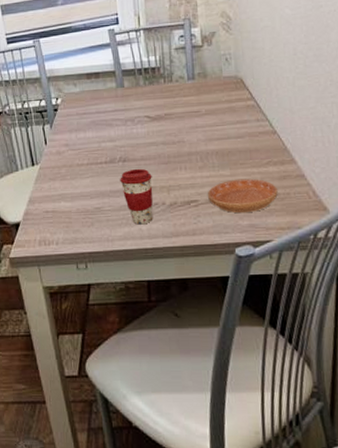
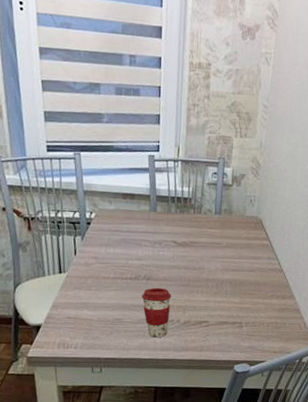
saucer: present [208,178,278,213] -> none [218,306,276,336]

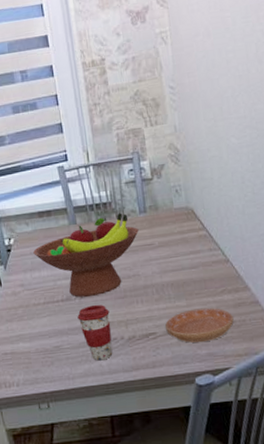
fruit bowl: none [111,210,211,280] -> present [33,213,139,297]
saucer: none [218,306,276,336] -> present [165,307,234,343]

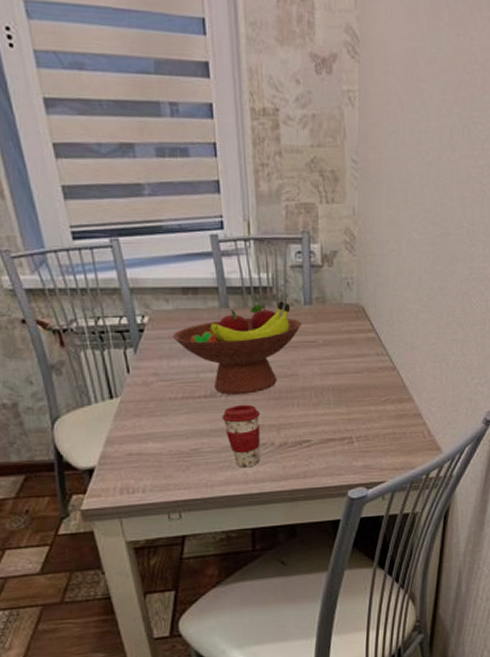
saucer: present [165,307,234,343] -> none [322,417,394,453]

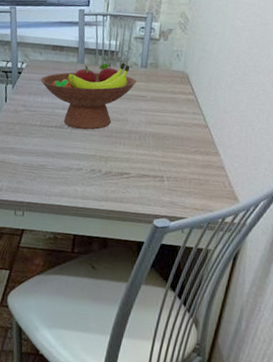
coffee cup: present [222,404,261,468] -> none [65,137,94,187]

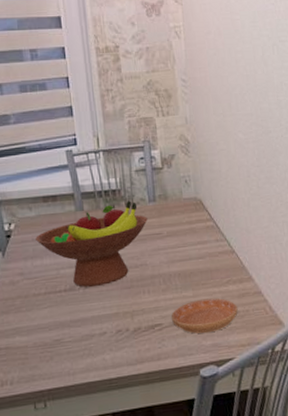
saucer: none [139,160,200,191] -> present [172,298,238,334]

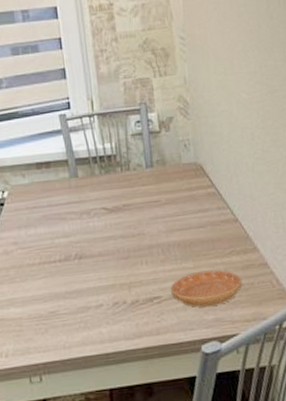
fruit bowl: present [36,201,148,287] -> none [29,167,145,257]

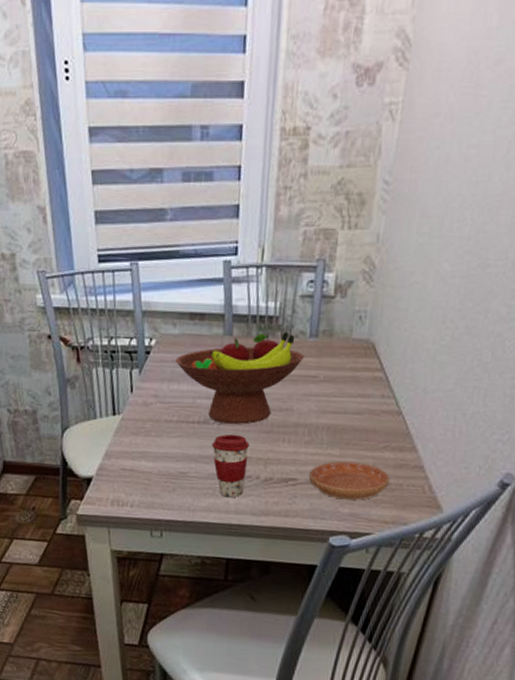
fruit bowl: none [29,167,145,257] -> present [176,332,304,425]
coffee cup: none [76,265,113,328] -> present [212,434,250,498]

